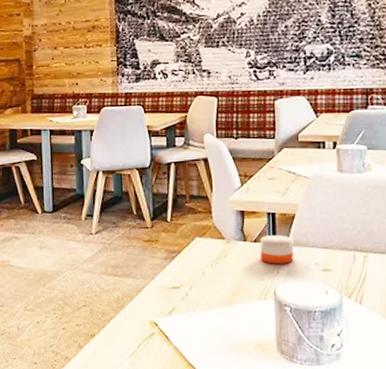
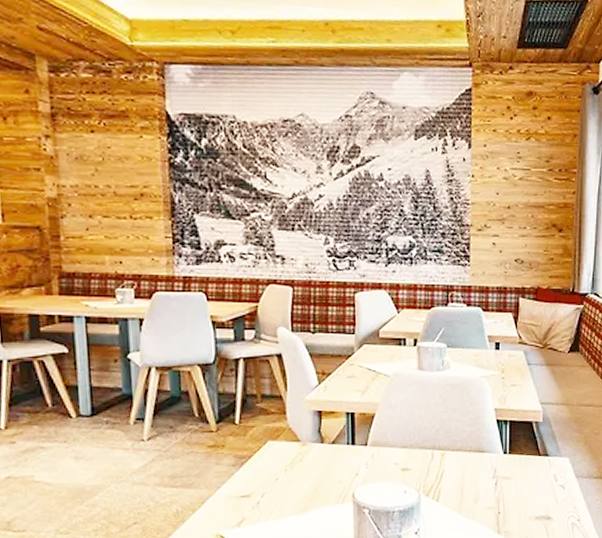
candle: present [260,230,294,264] -> none [338,431,373,466]

